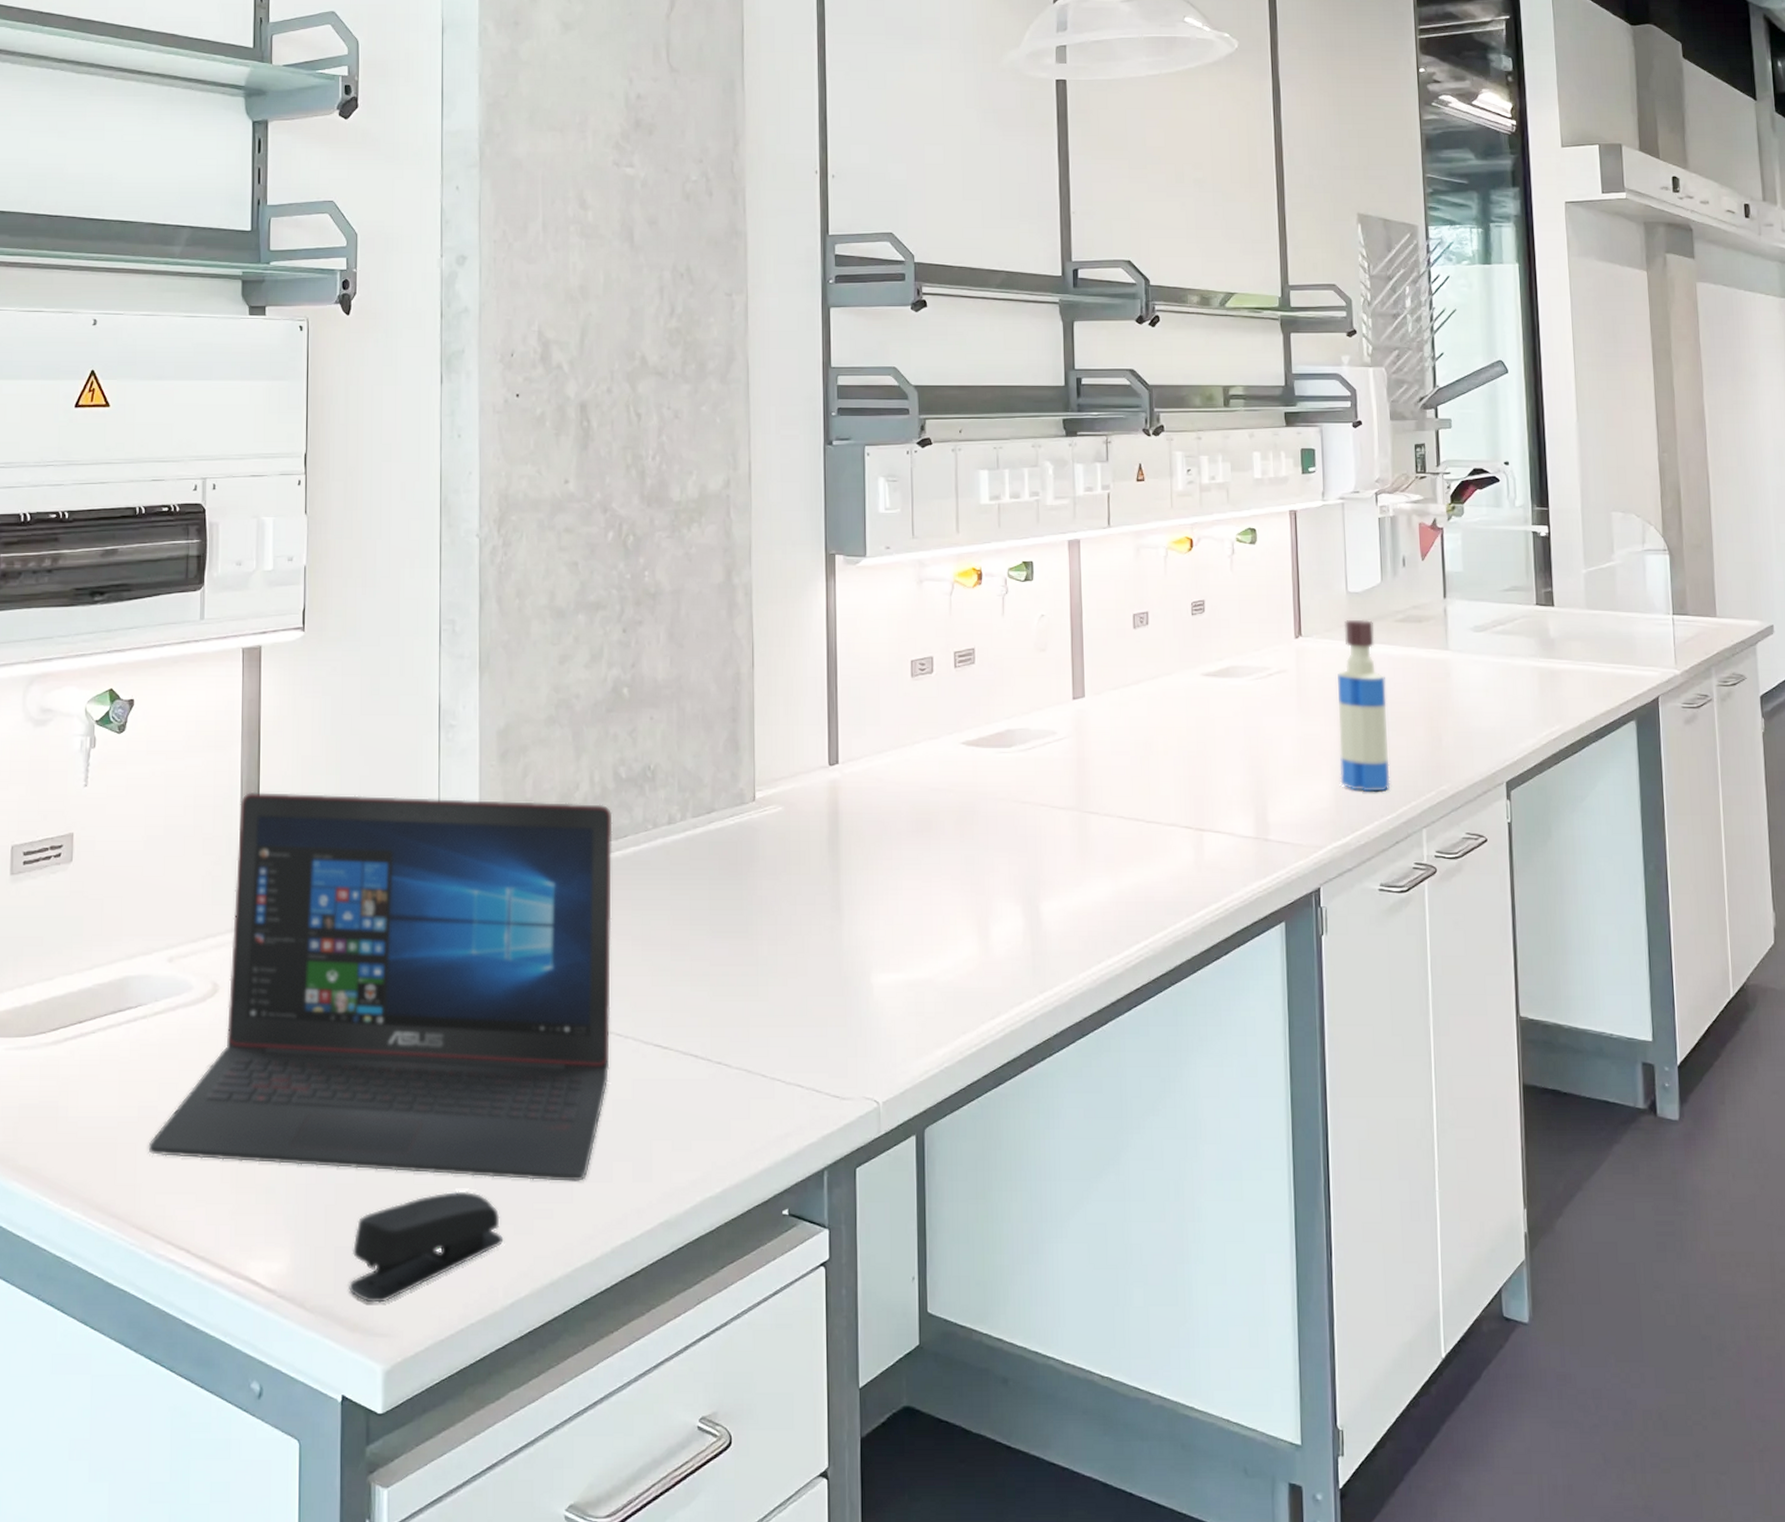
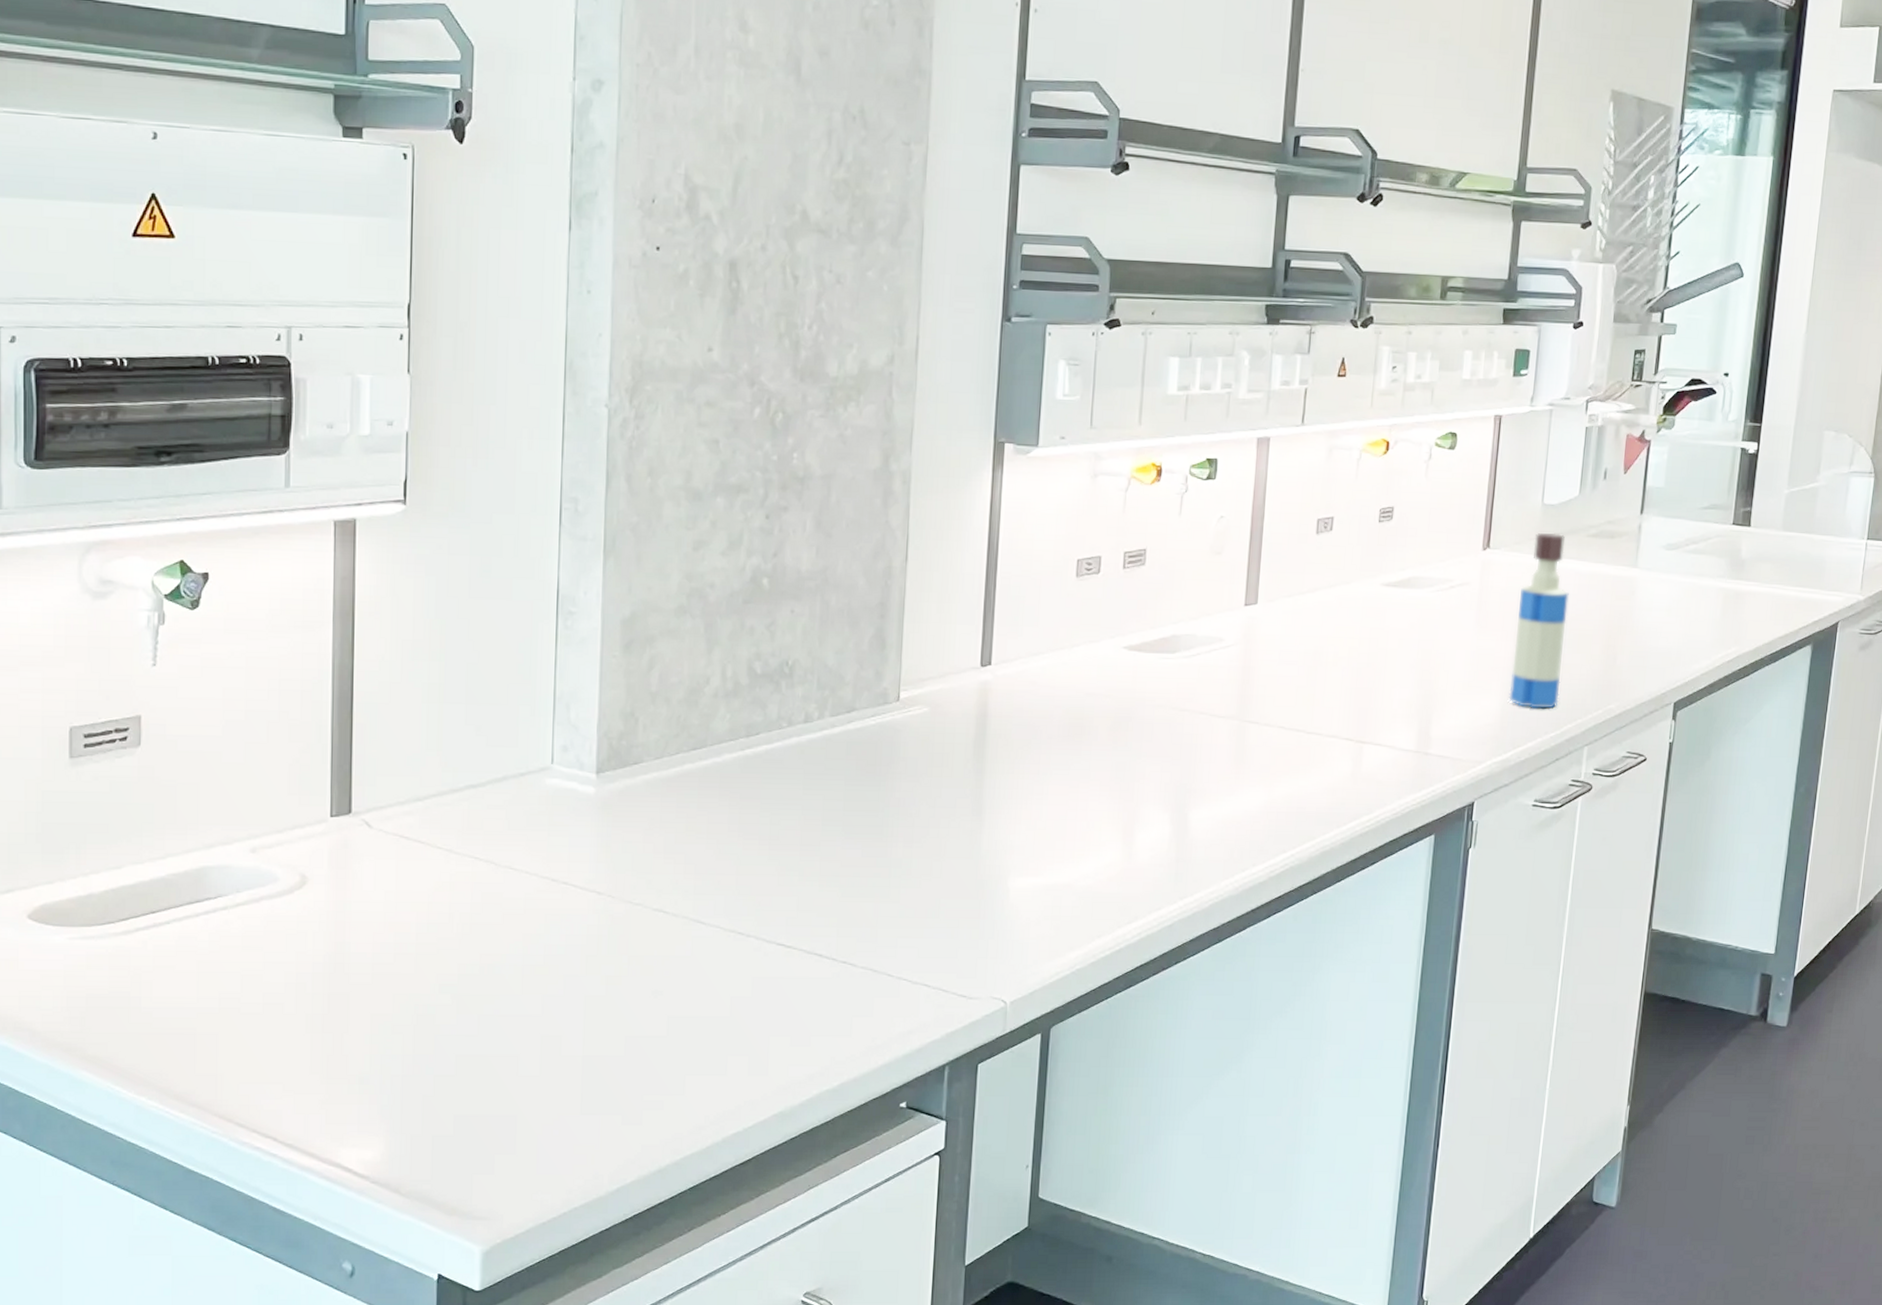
laptop: present [148,791,613,1181] -> none [230,676,745,1075]
stapler: present [349,1191,504,1303] -> none [447,1083,611,1188]

